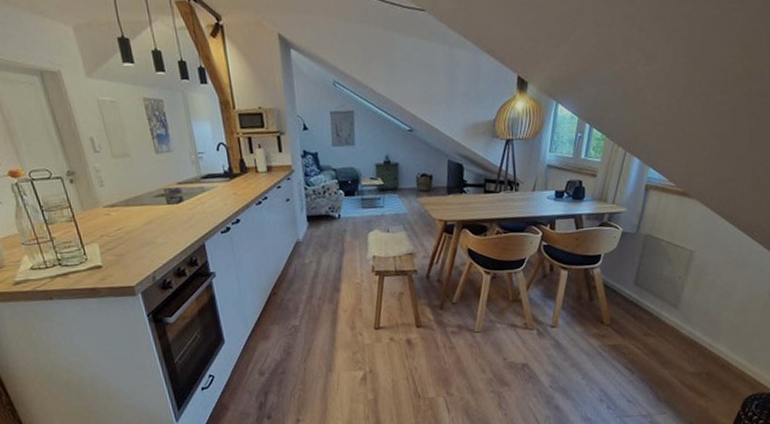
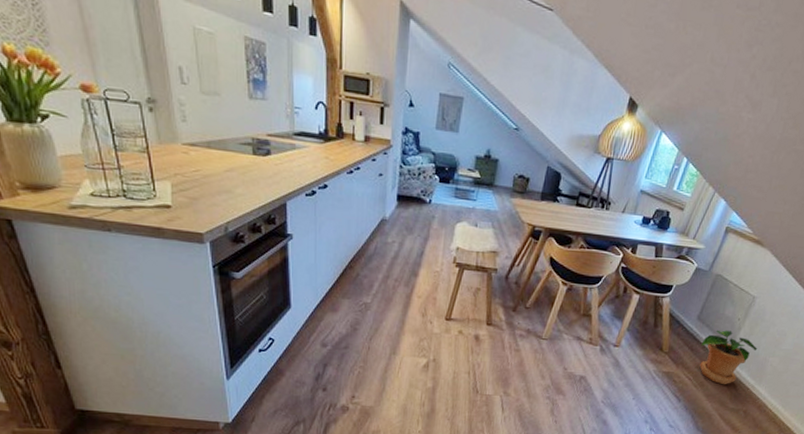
potted plant: none [644,290,707,349] -> present [699,330,758,385]

